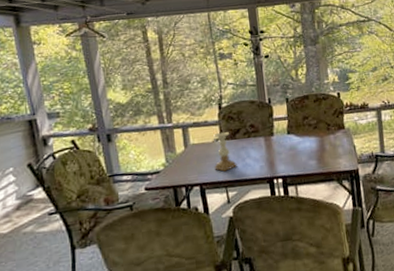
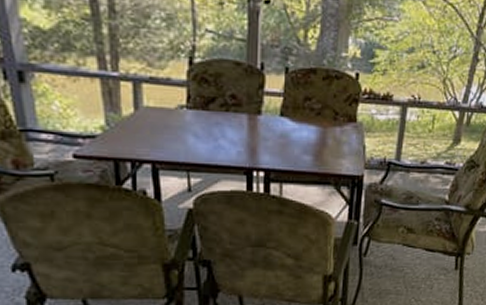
candle holder: present [214,131,237,172] -> none [174,97,206,151]

